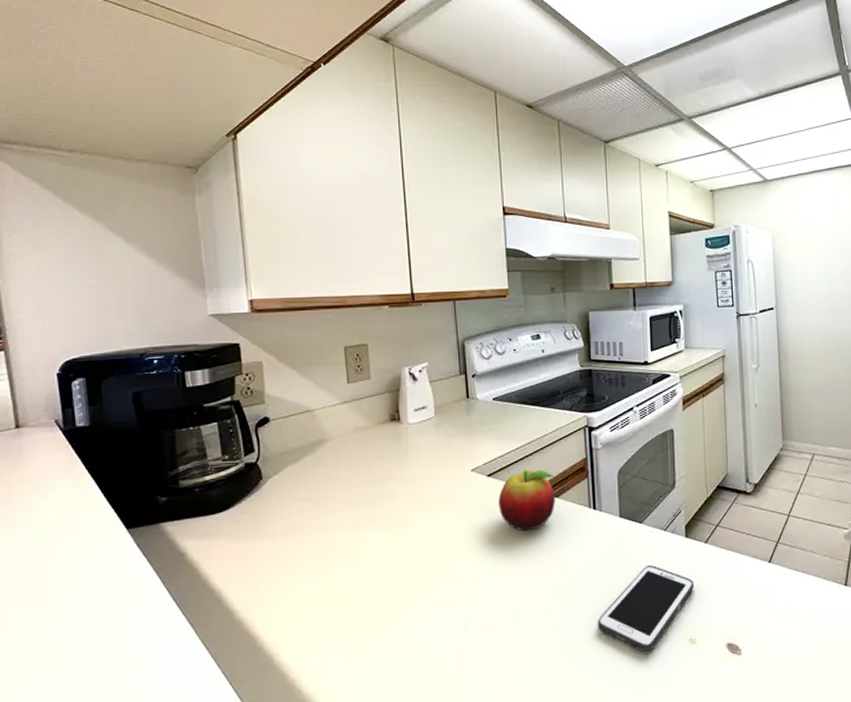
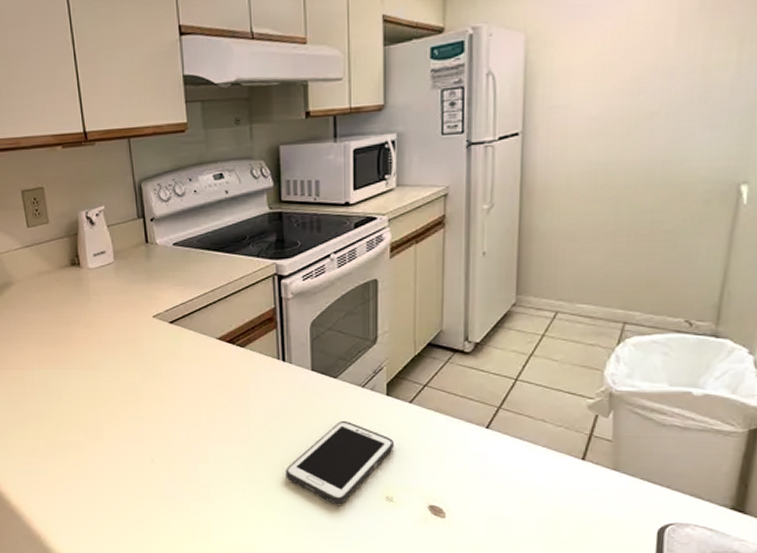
fruit: present [498,469,555,532] -> none [181,317,241,379]

